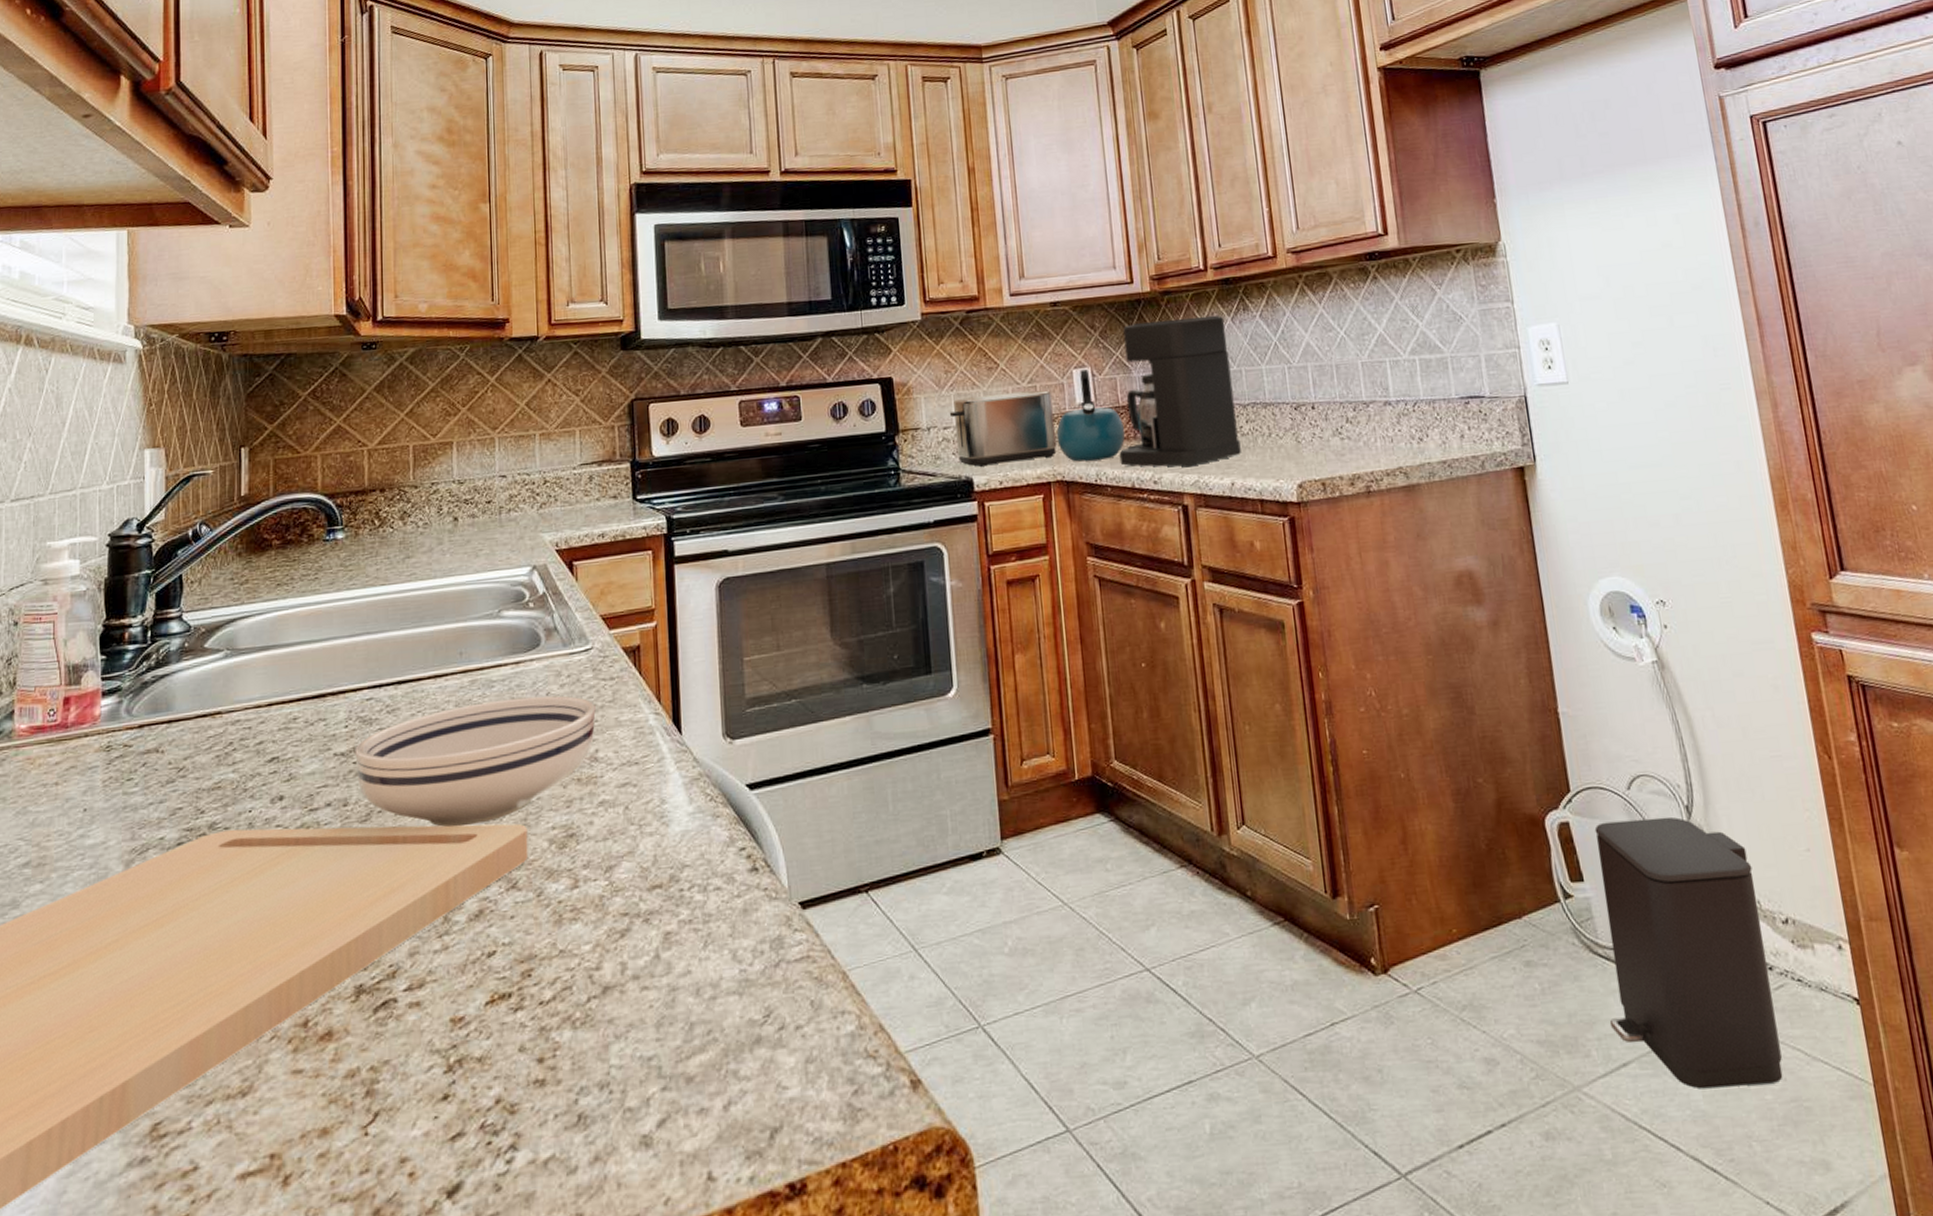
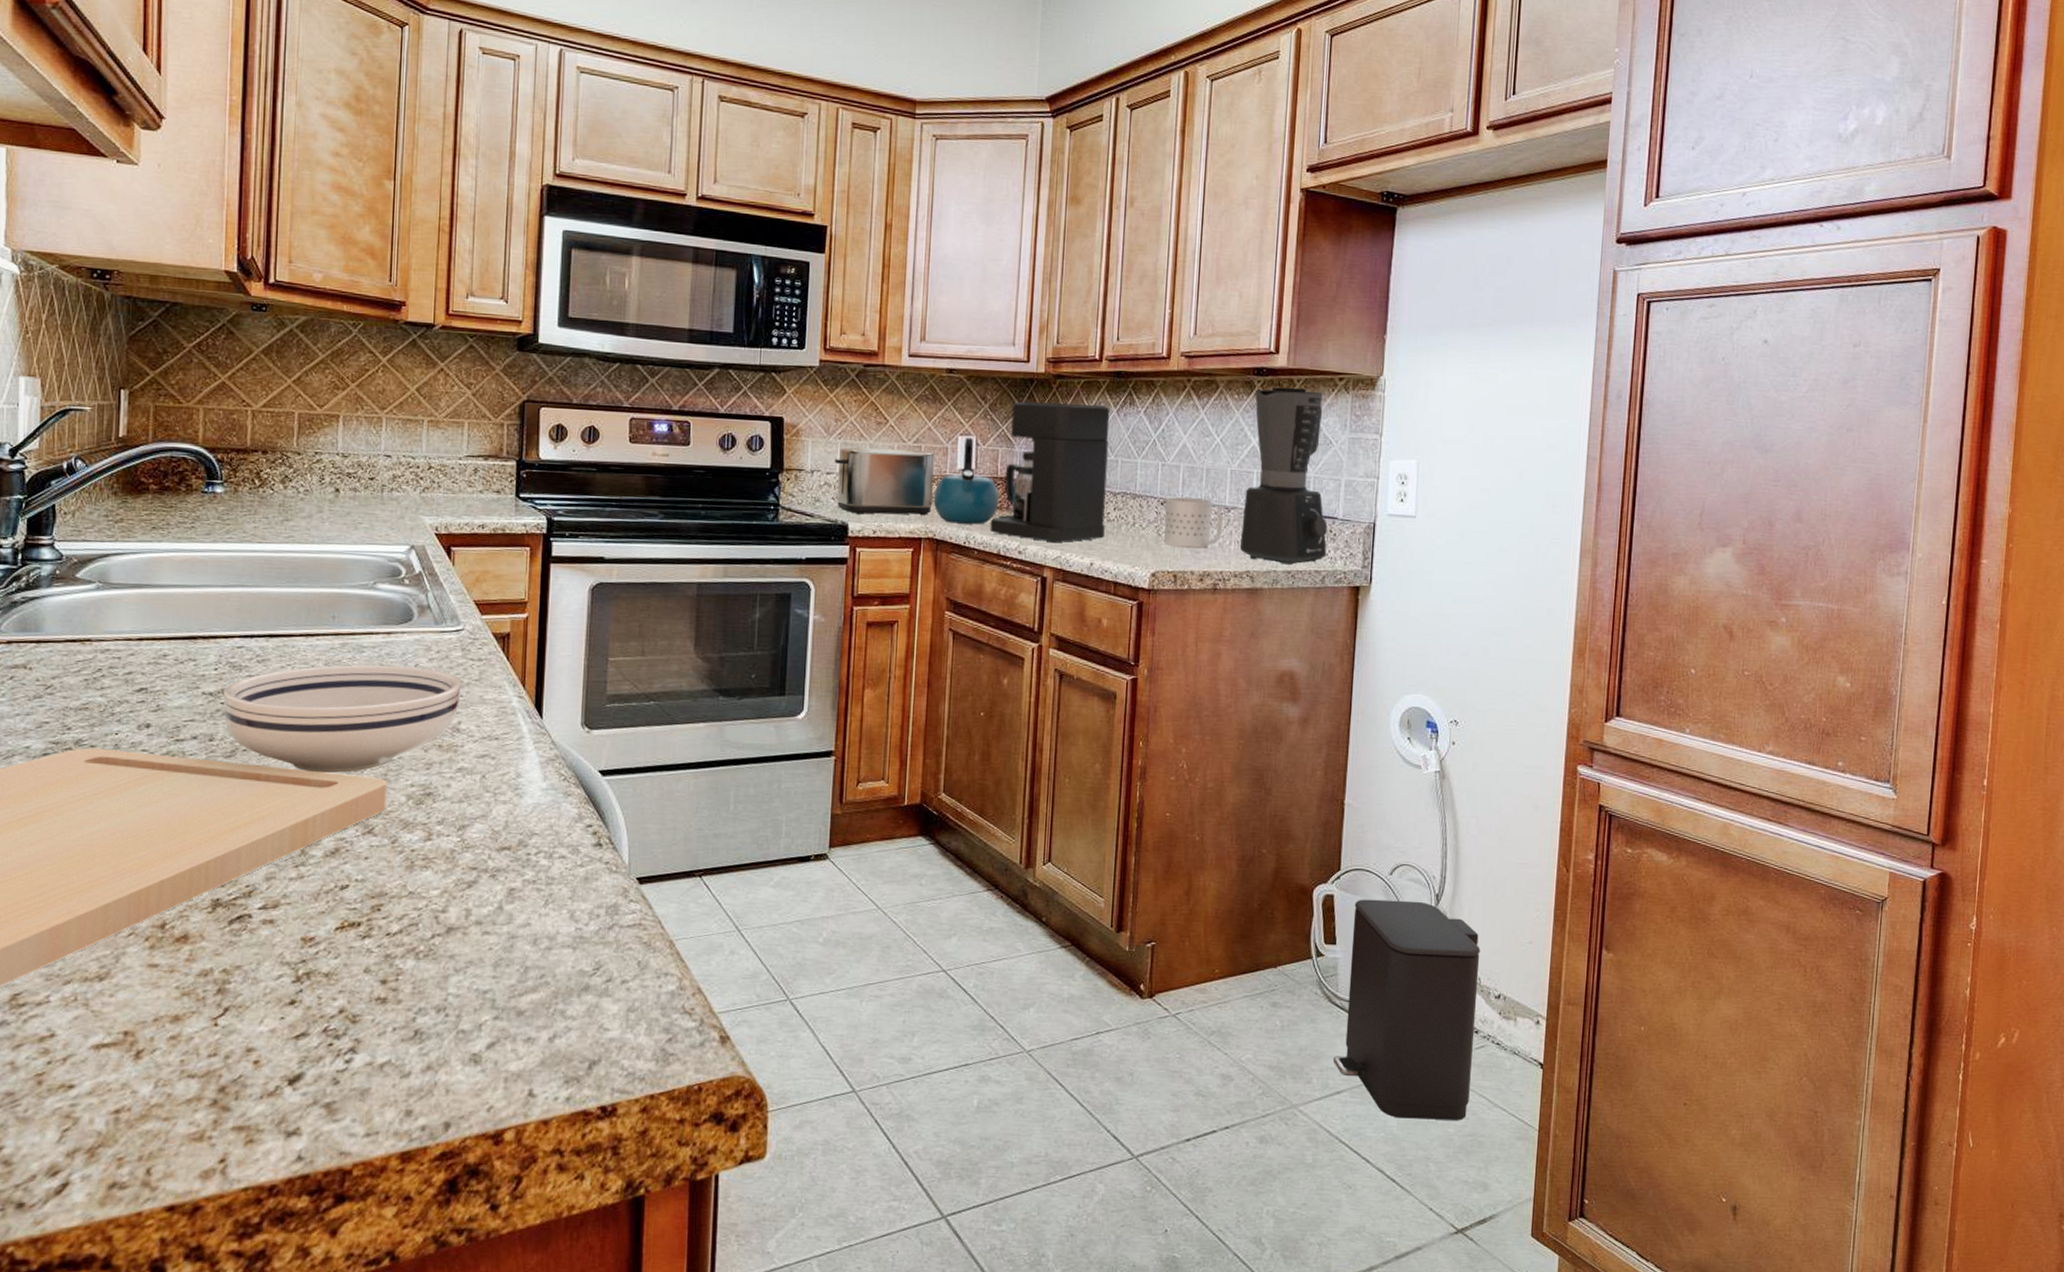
mug: none [1299,396,1365,453] -> present [1164,497,1223,548]
blender: none [1371,266,1481,455] -> present [1240,387,1328,566]

